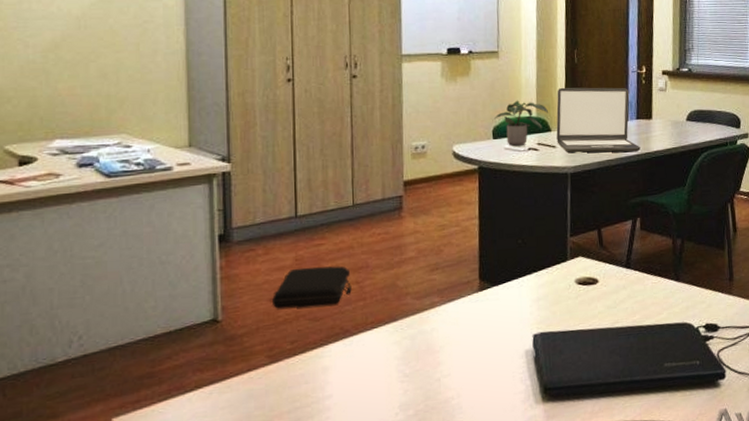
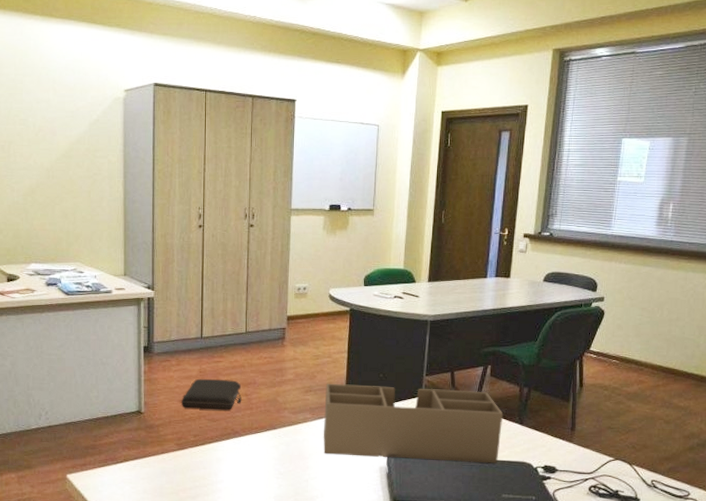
desk organizer: none [454,248,658,343] -> present [323,383,504,464]
potted plant: present [494,100,549,146] -> none [366,253,415,293]
laptop: present [556,87,641,153] -> none [420,244,497,306]

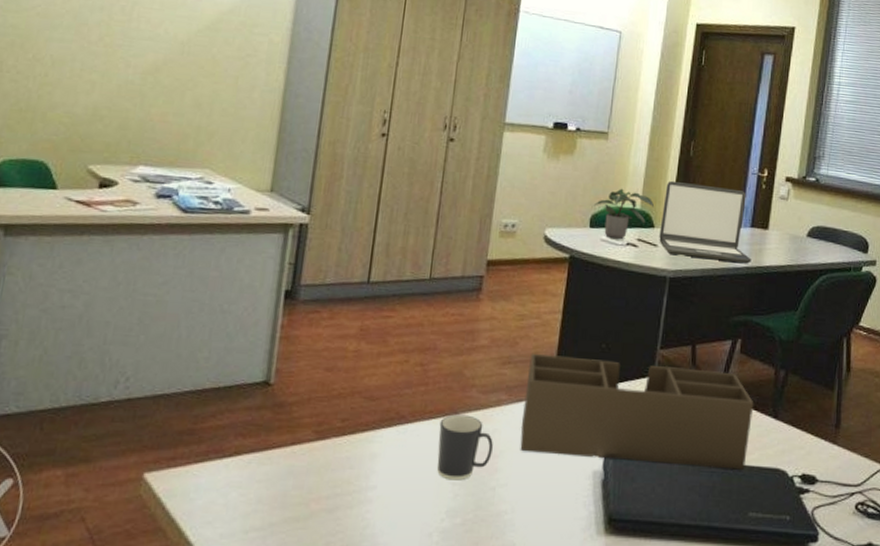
briefcase: present [181,378,242,410] -> none [329,339,416,386]
mug: none [263,429,303,475] -> present [437,414,493,481]
potted plant: none [366,253,415,293] -> present [594,188,655,239]
laptop: none [420,244,497,306] -> present [659,180,751,264]

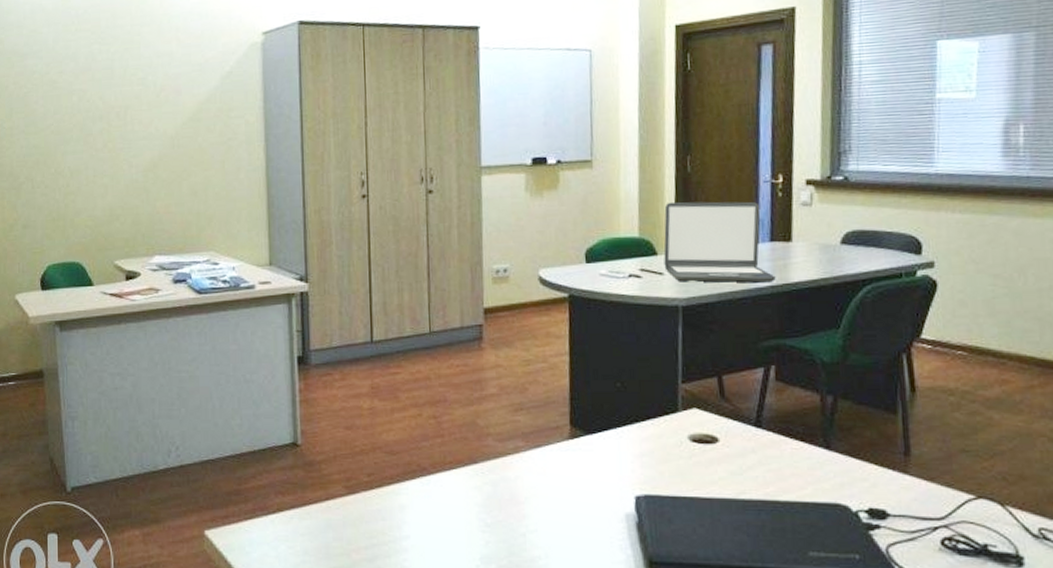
mug: present [437,414,493,481] -> none [461,463,517,528]
desk organizer: present [520,353,754,470] -> none [541,397,800,507]
potted plant: present [594,188,655,239] -> none [587,217,655,271]

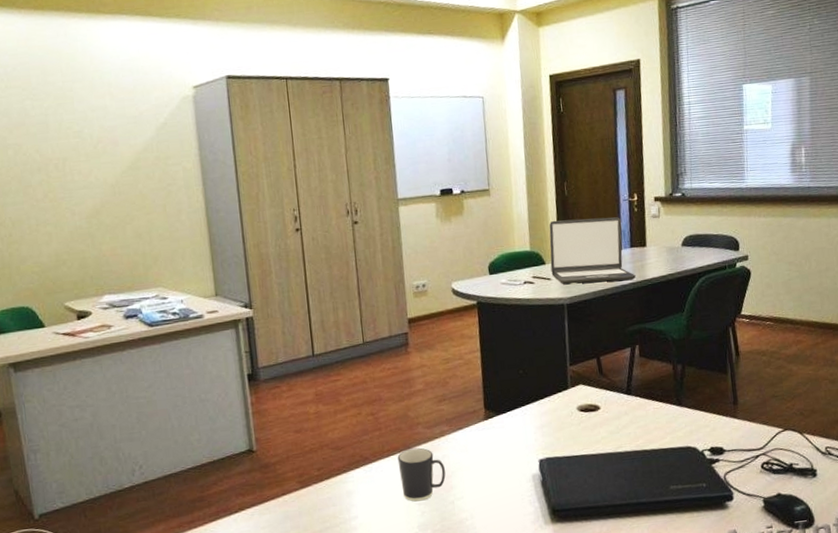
mug: none [461,463,517,528] -> present [397,448,446,502]

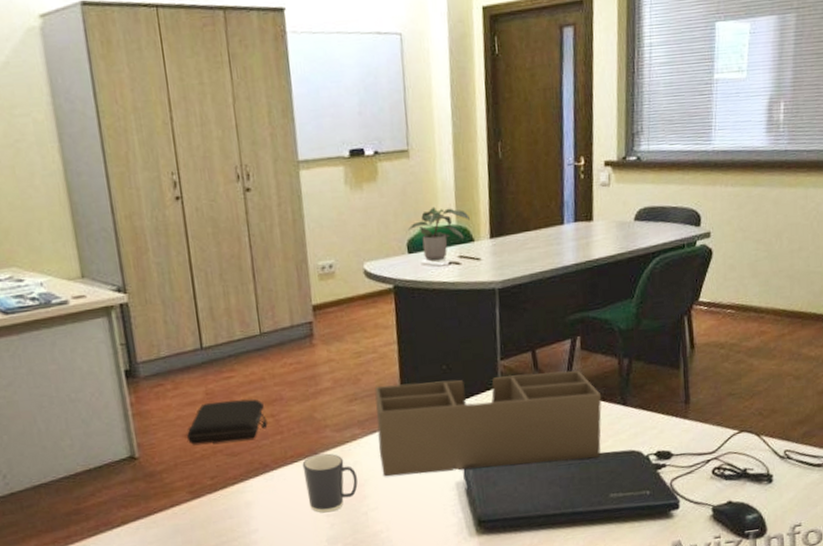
briefcase: none [298,399,368,439] -> present [187,399,267,444]
desk organizer: none [460,375,660,468] -> present [374,370,602,476]
potted plant: none [489,235,543,280] -> present [408,206,471,261]
laptop: present [549,217,636,285] -> none [479,185,580,266]

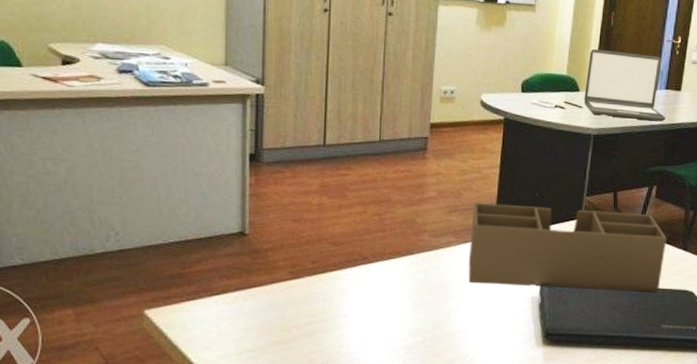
briefcase: present [187,399,267,444] -> none [297,194,373,232]
mug: present [302,453,358,513] -> none [397,255,445,308]
potted plant: present [408,206,471,261] -> none [525,56,580,102]
laptop: none [479,185,580,266] -> present [584,48,666,122]

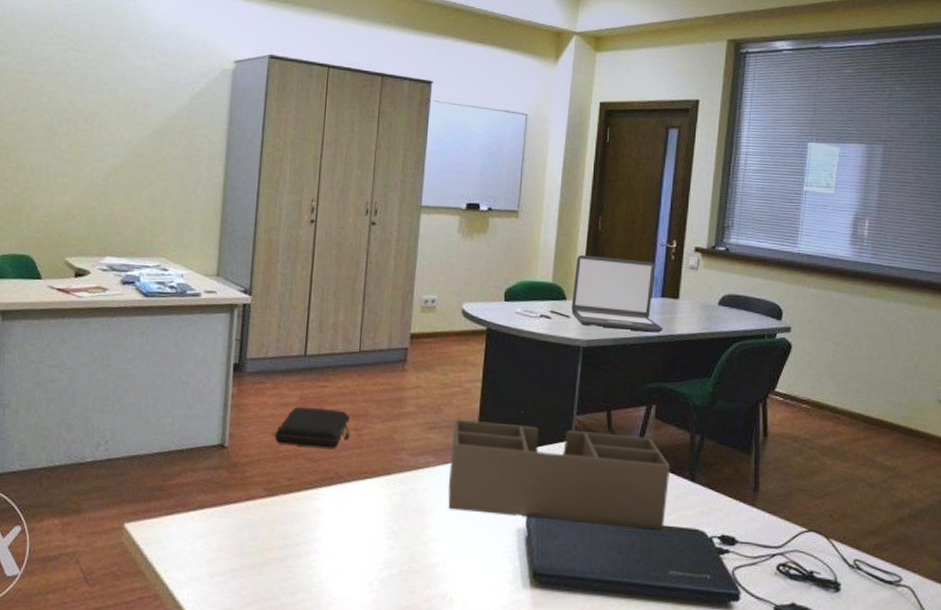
briefcase: none [297,194,373,232] -> present [275,406,350,448]

